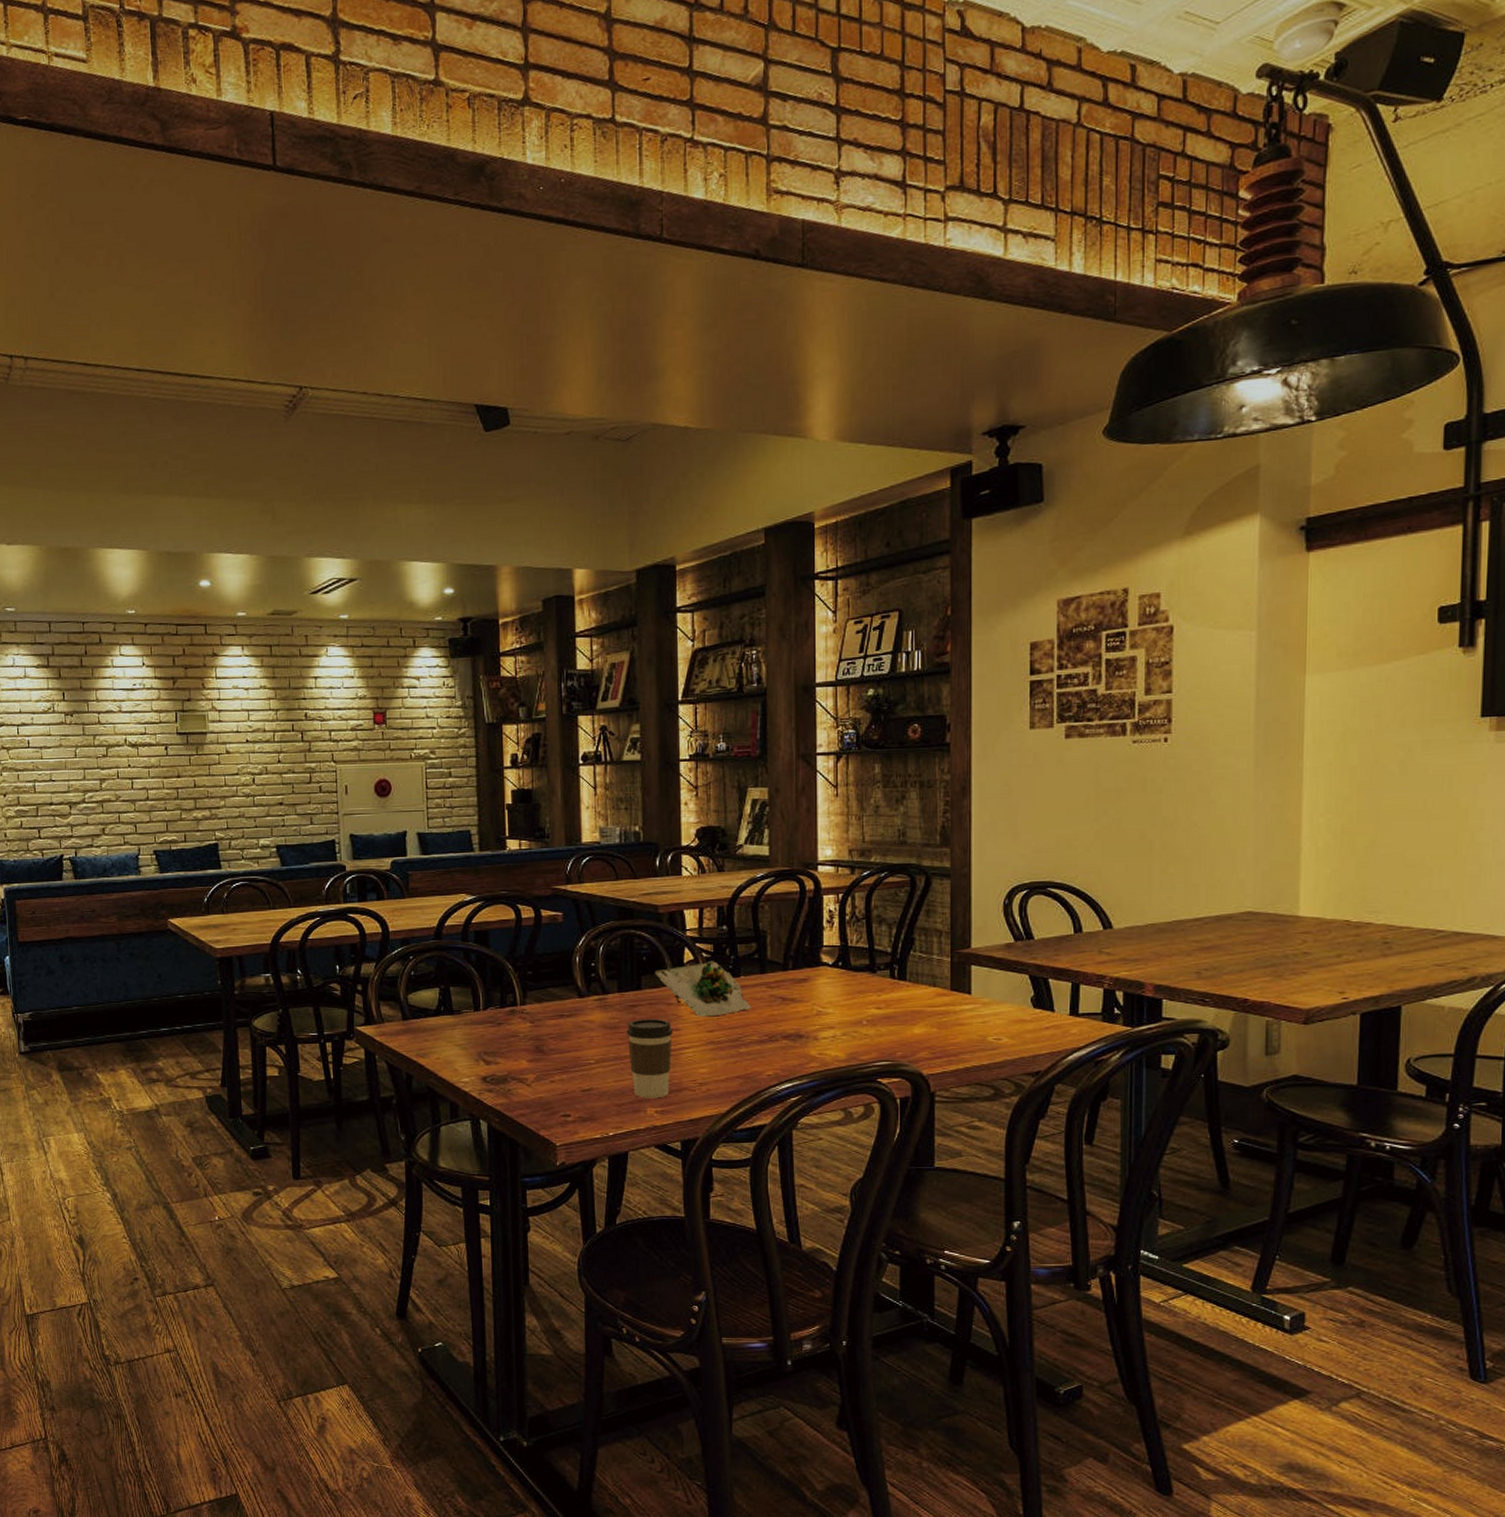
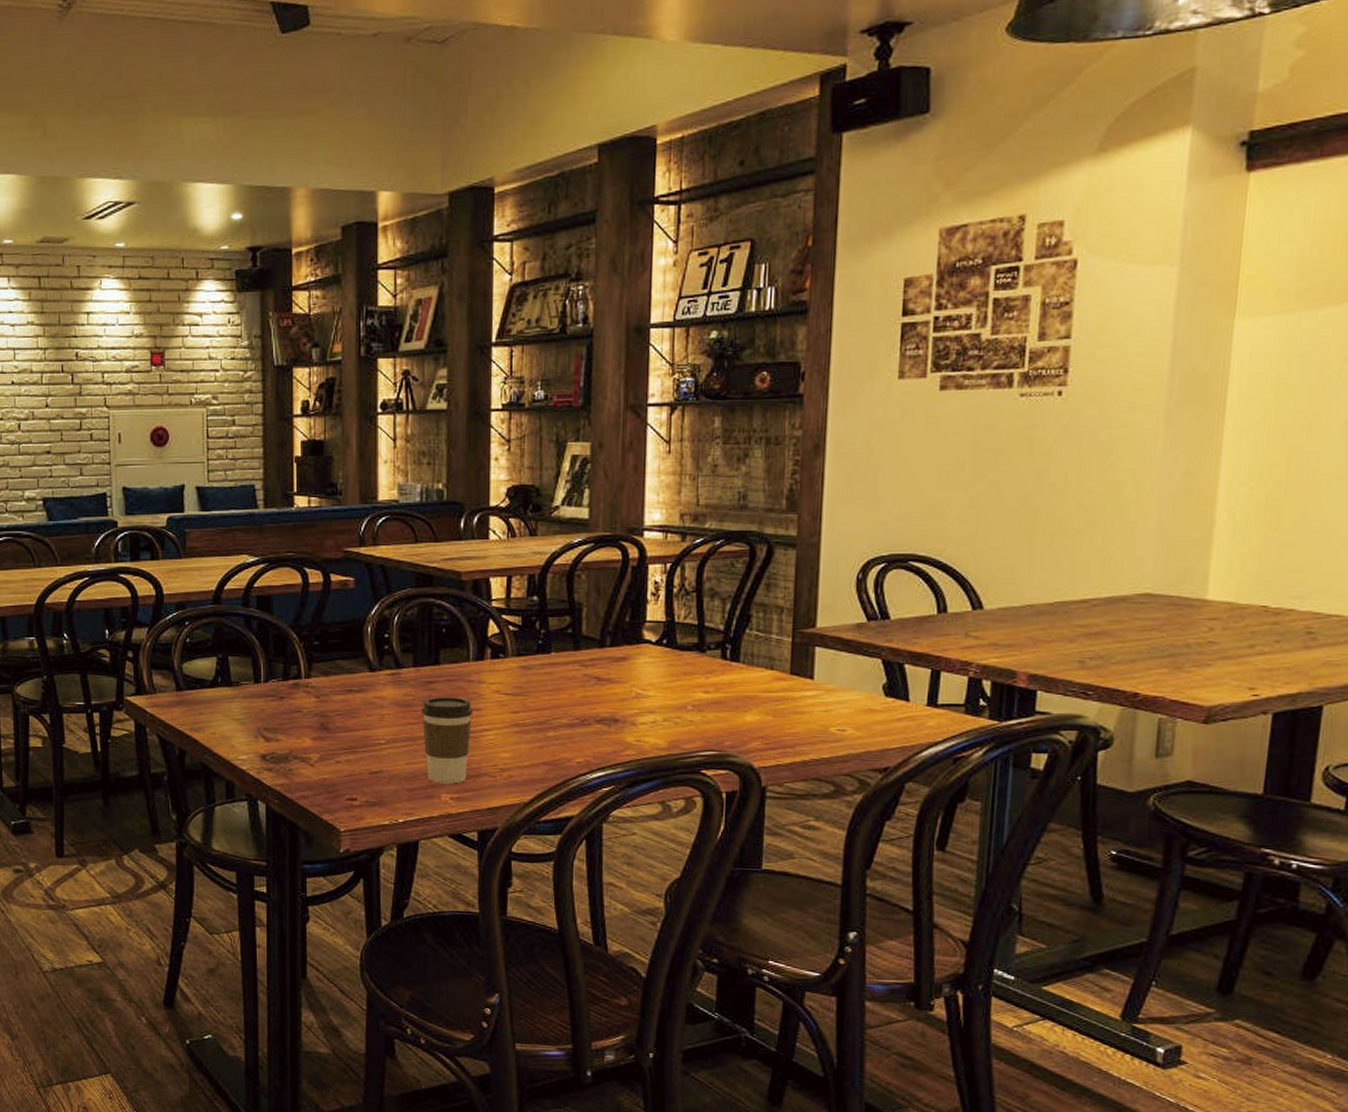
succulent plant: present [655,960,752,1017] -> none [455,633,563,696]

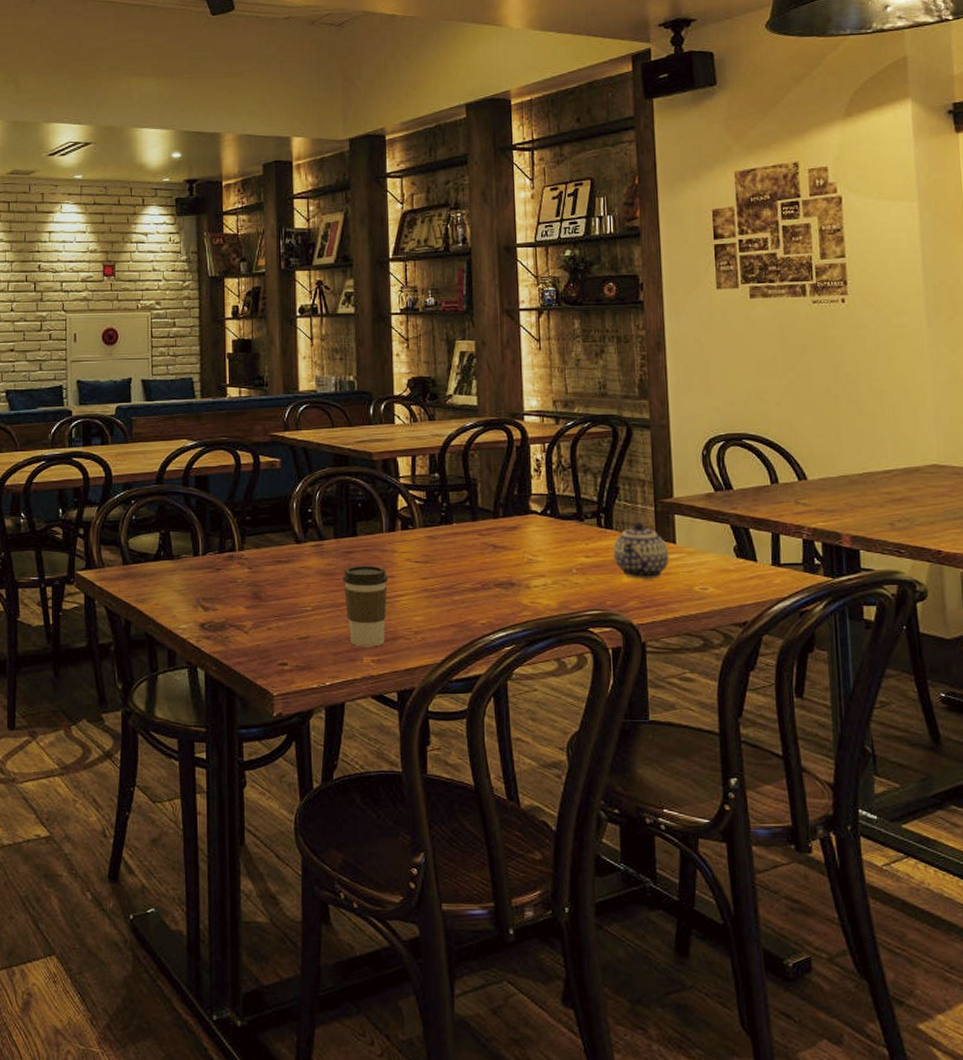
teapot: none [737,654,804,718] -> present [613,521,669,578]

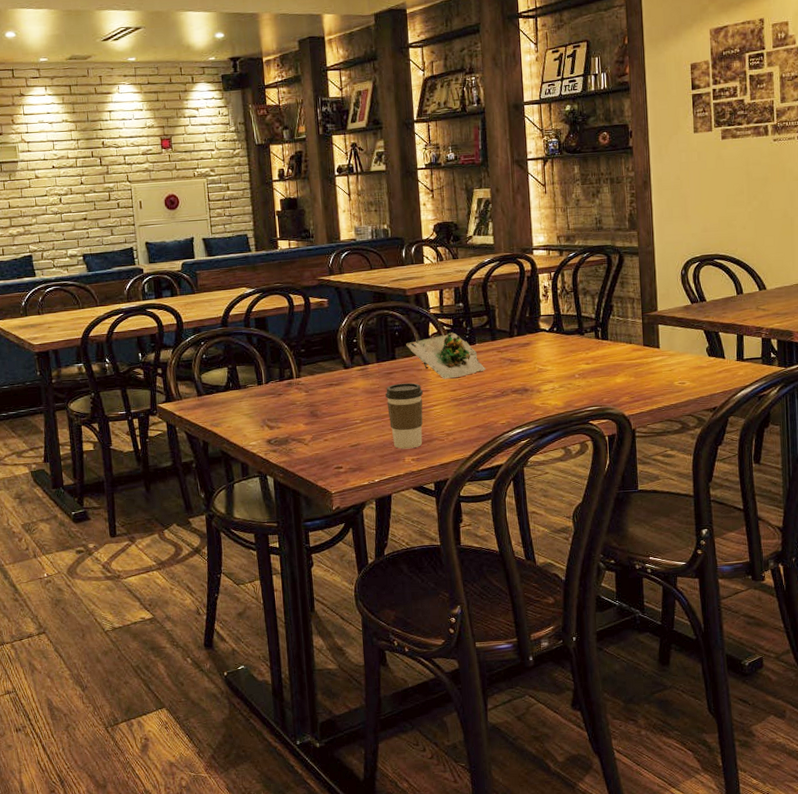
succulent plant: none [370,507,465,564] -> present [406,331,486,379]
teapot: present [613,521,669,578] -> none [608,332,654,379]

